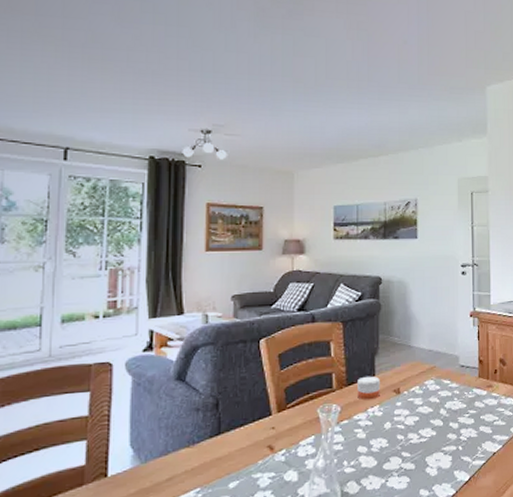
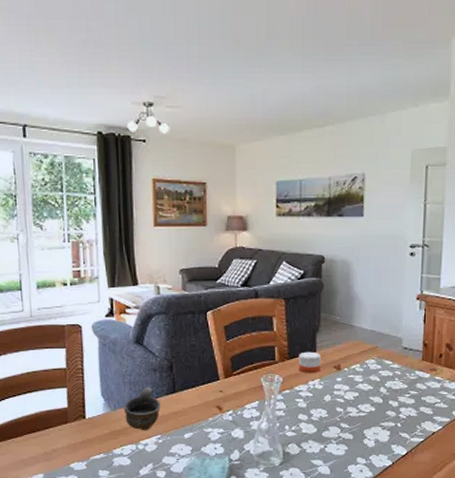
cup: none [156,431,204,485] -> present [123,387,162,431]

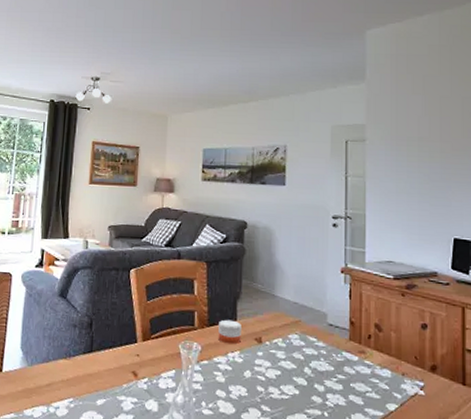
cup: present [123,387,162,431] -> none [39,344,78,392]

